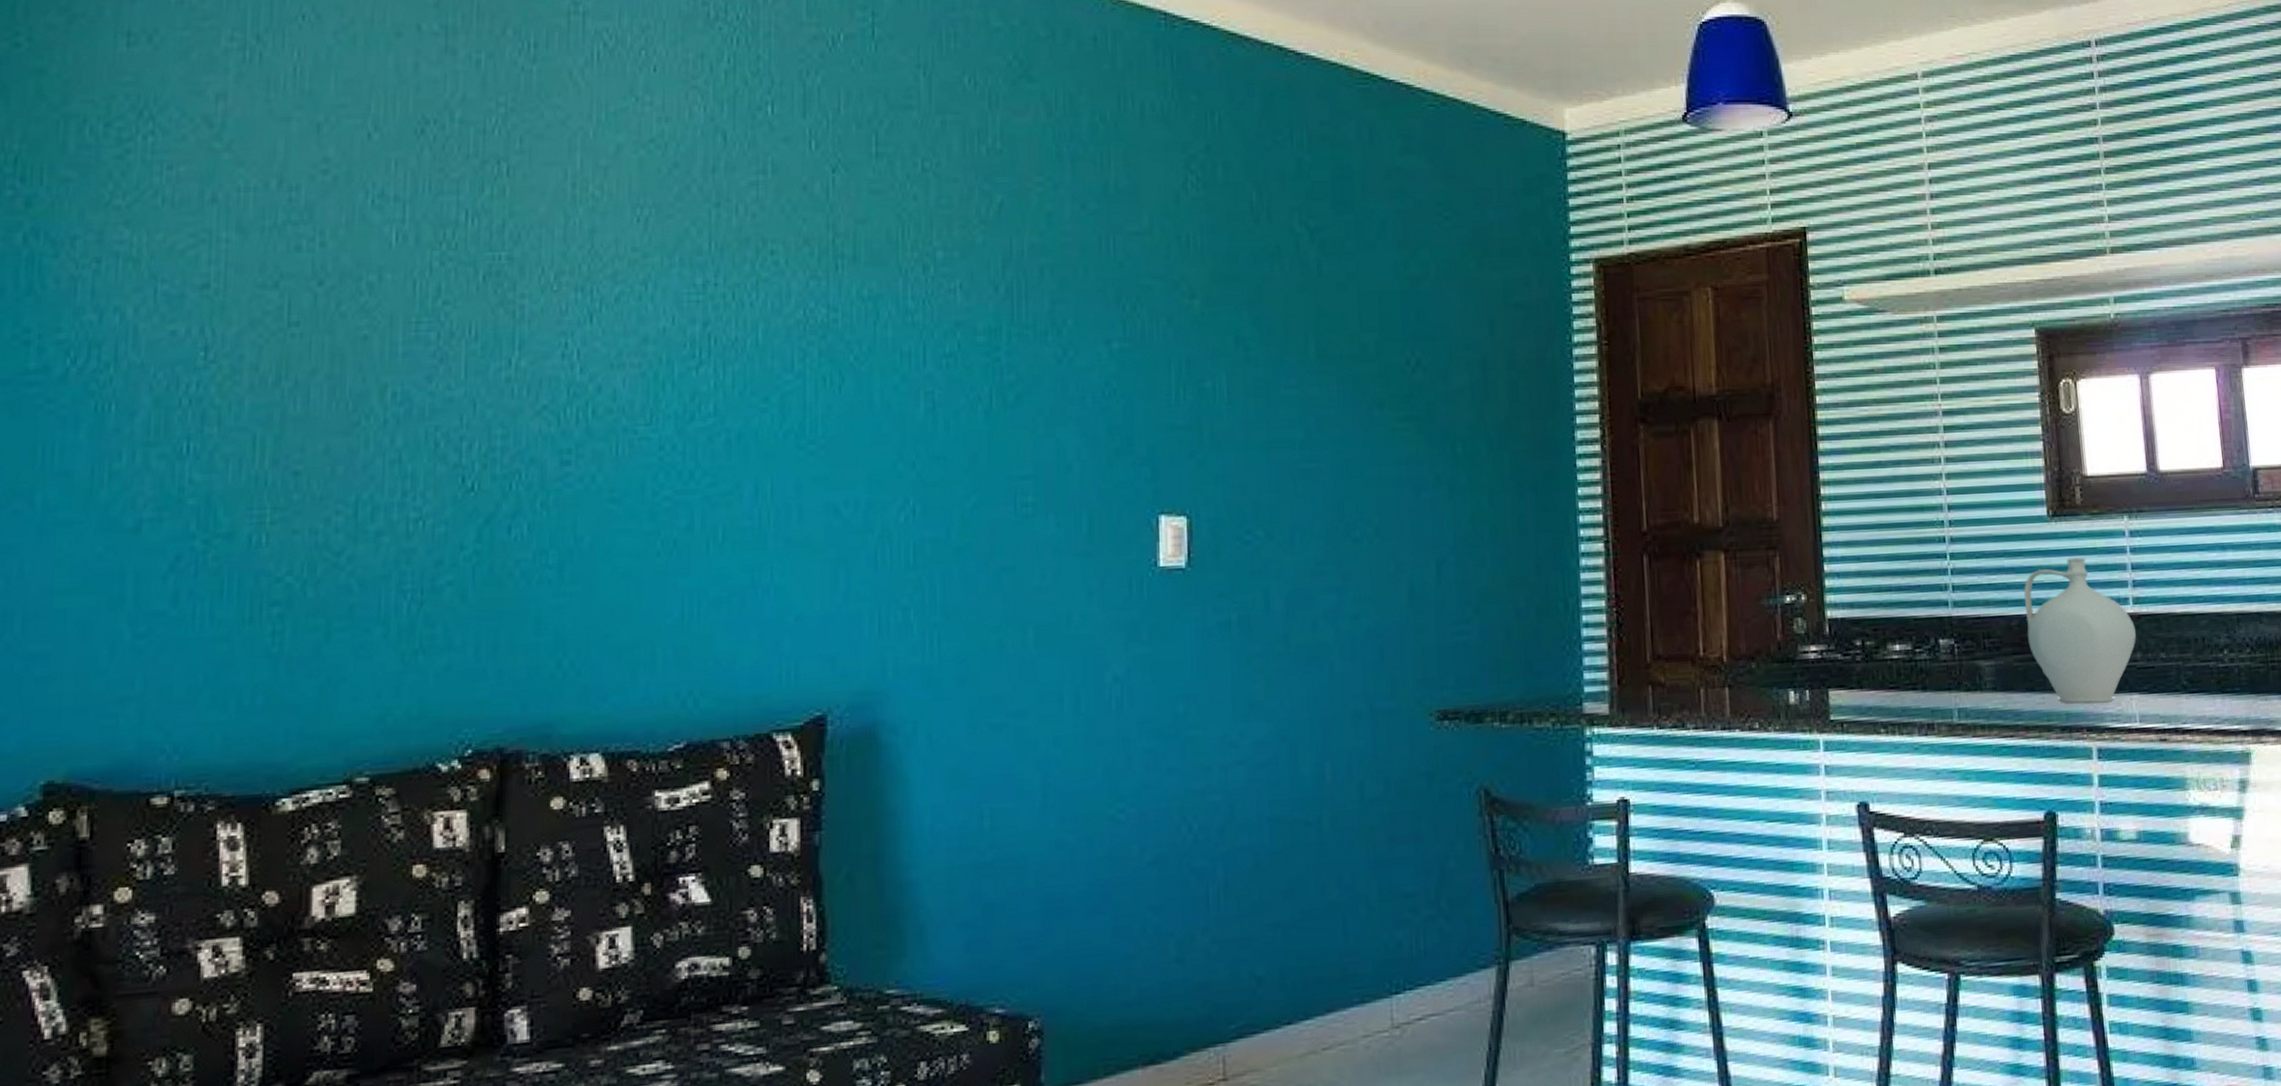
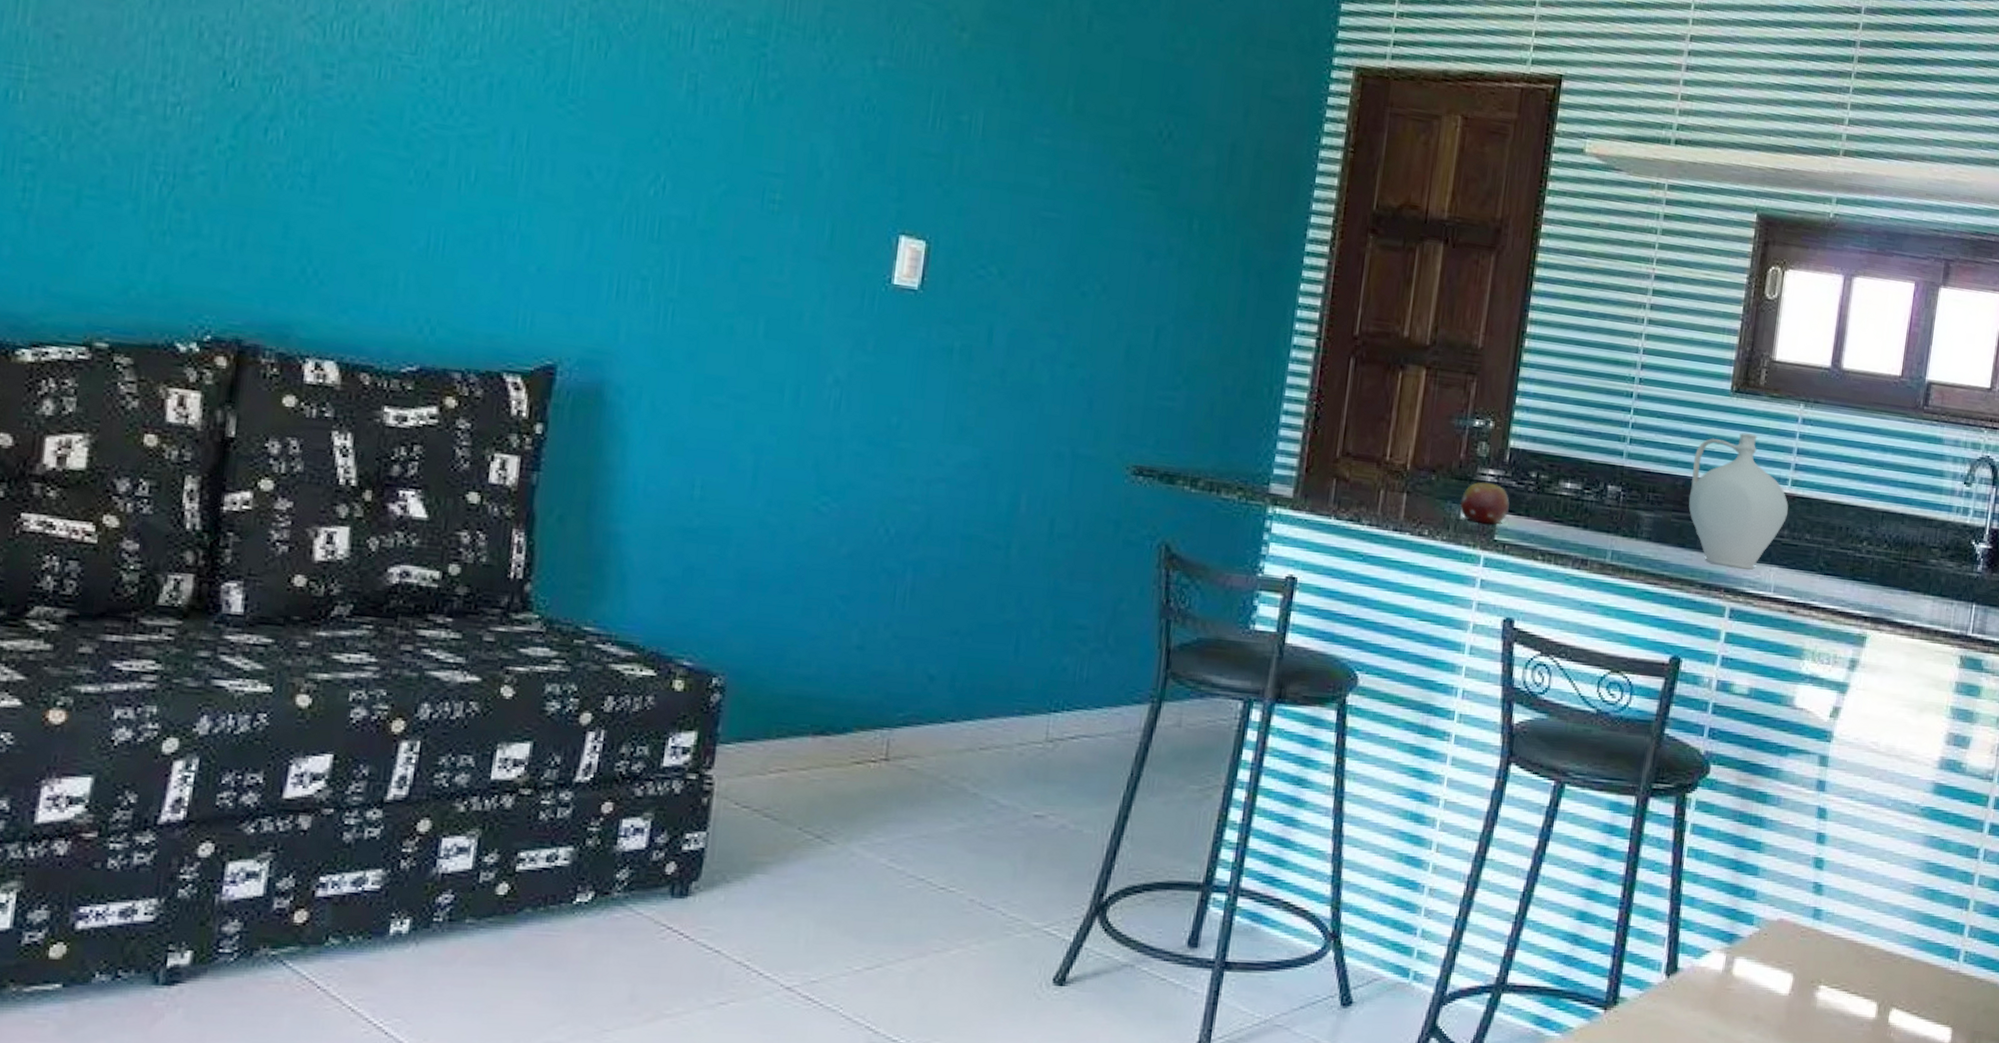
fruit: none [1786,659,1840,706] -> present [1459,482,1510,526]

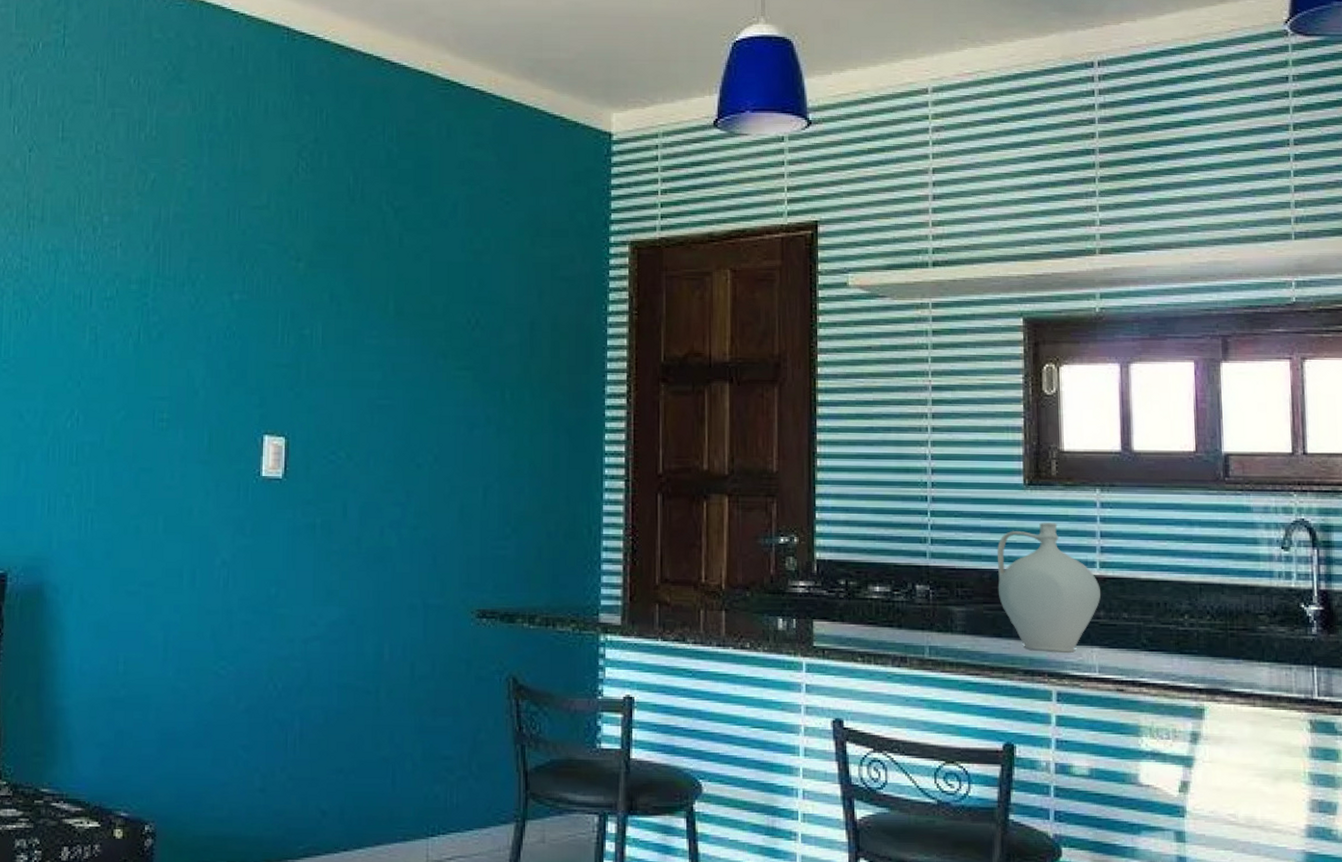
fruit: present [1459,482,1510,526] -> none [776,593,823,633]

